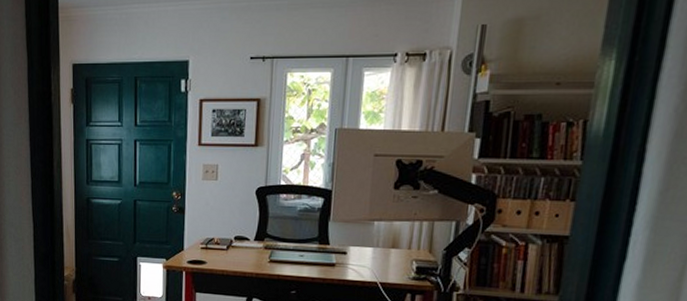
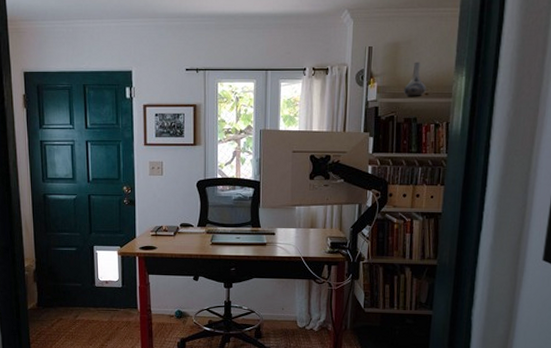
decorative vase: none [525,42,560,88] -> present [403,62,427,97]

